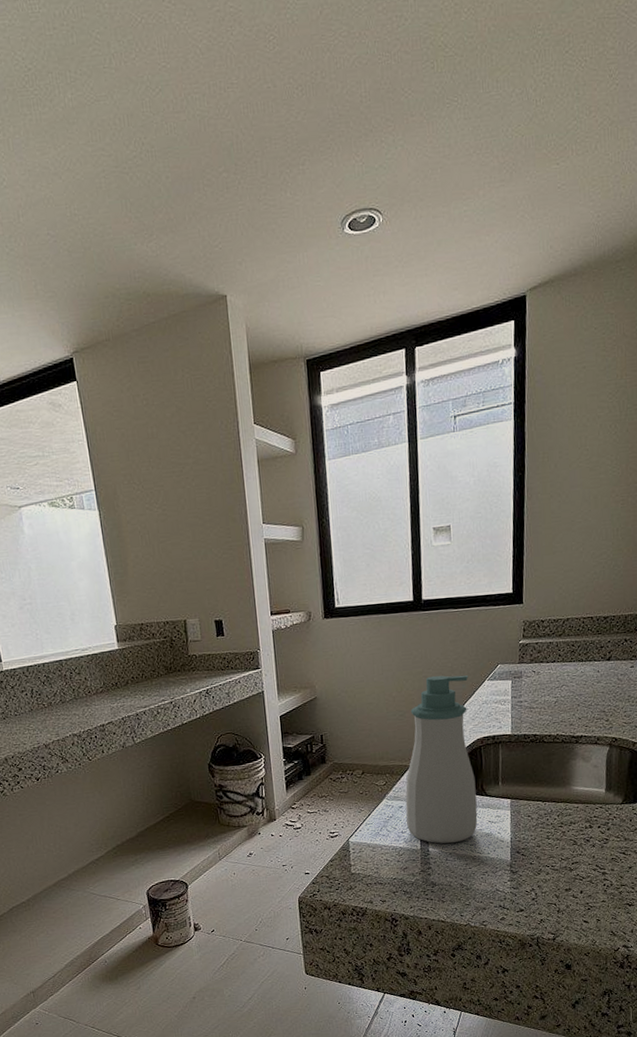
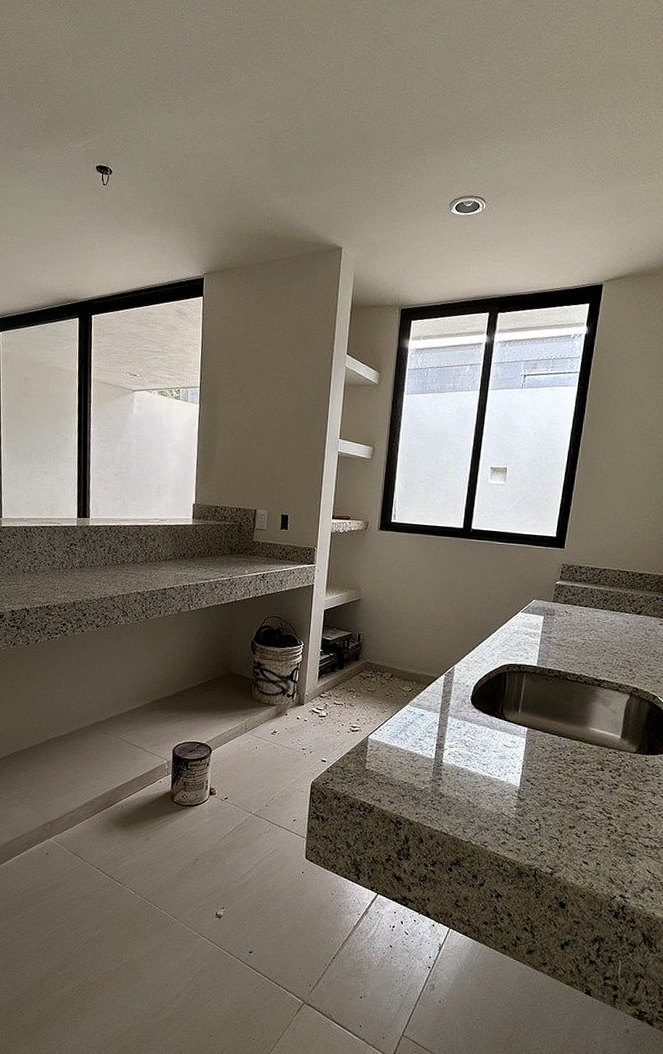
soap bottle: present [405,675,478,844] -> none [424,599,504,760]

